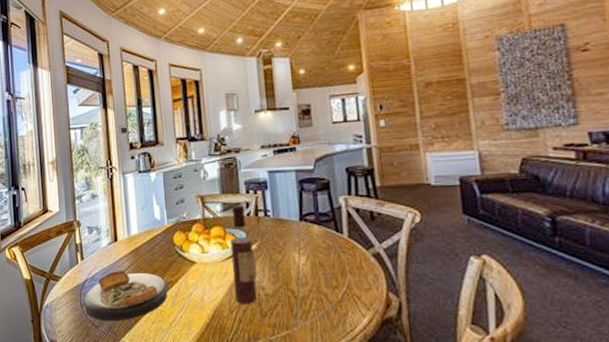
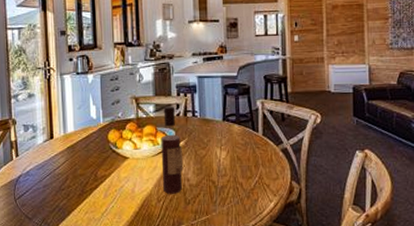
plate: present [82,271,169,322] -> none [16,166,102,214]

